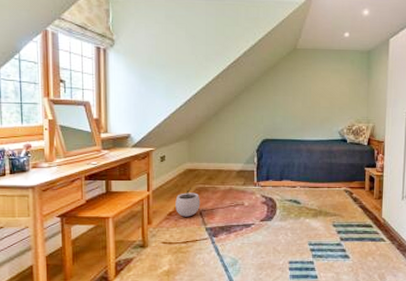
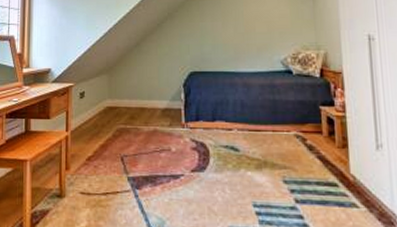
plant pot: present [175,188,201,217] -> none [95,128,122,163]

